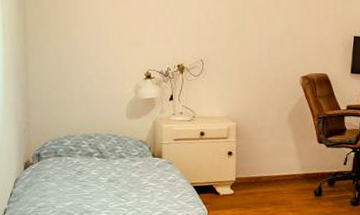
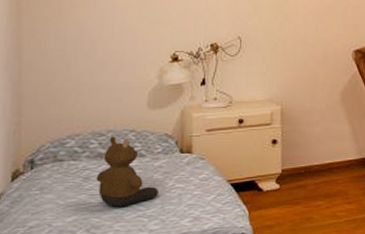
bear: none [87,139,135,197] -> present [96,136,159,207]

